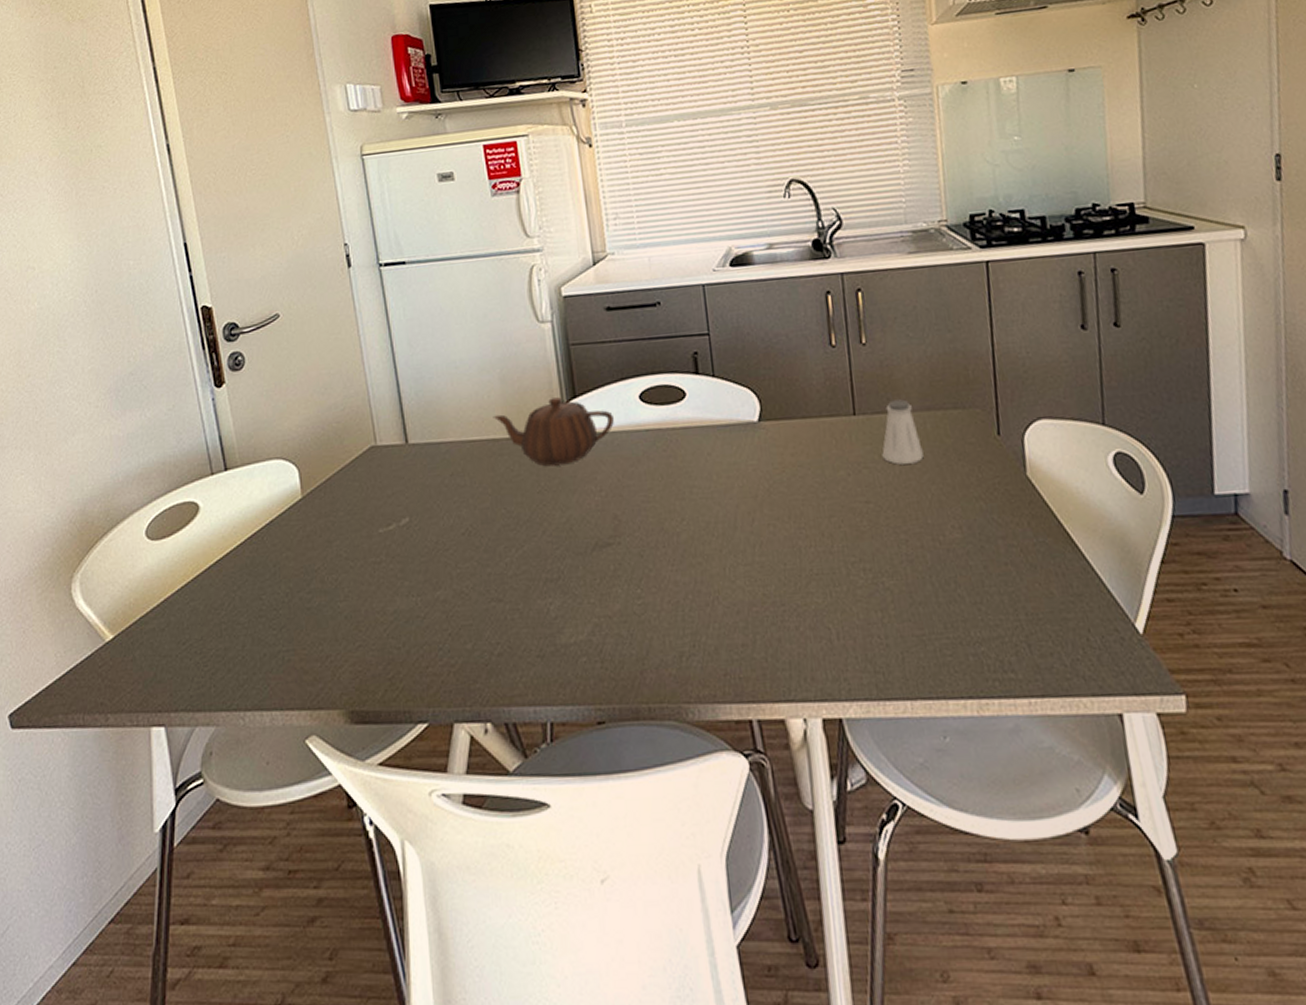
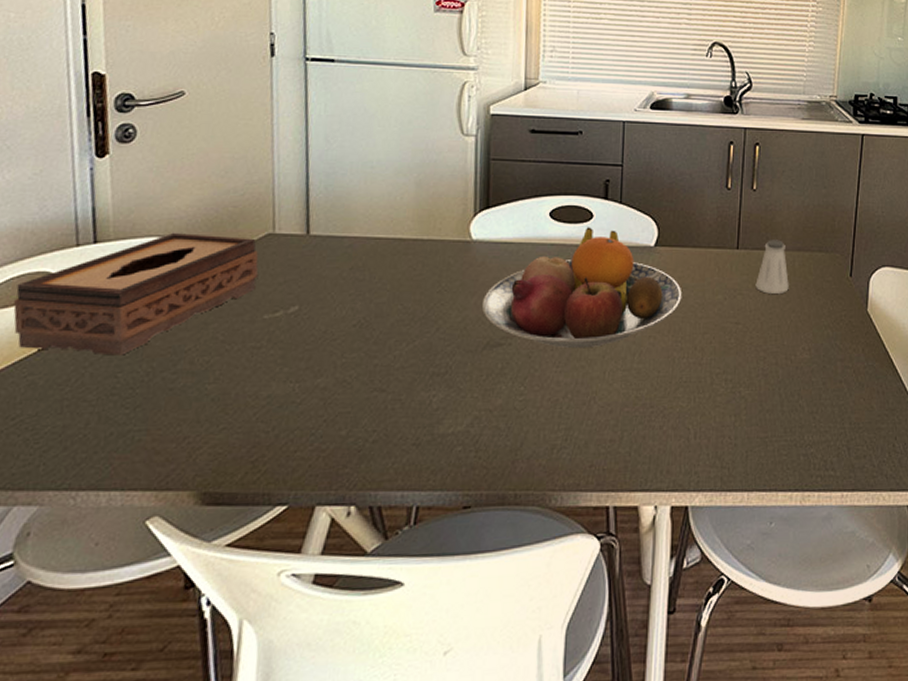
tissue box: none [170,452,369,579] -> present [13,233,259,356]
teapot: present [493,397,615,467] -> none [402,206,524,269]
fruit bowl: none [583,407,799,544] -> present [481,227,682,349]

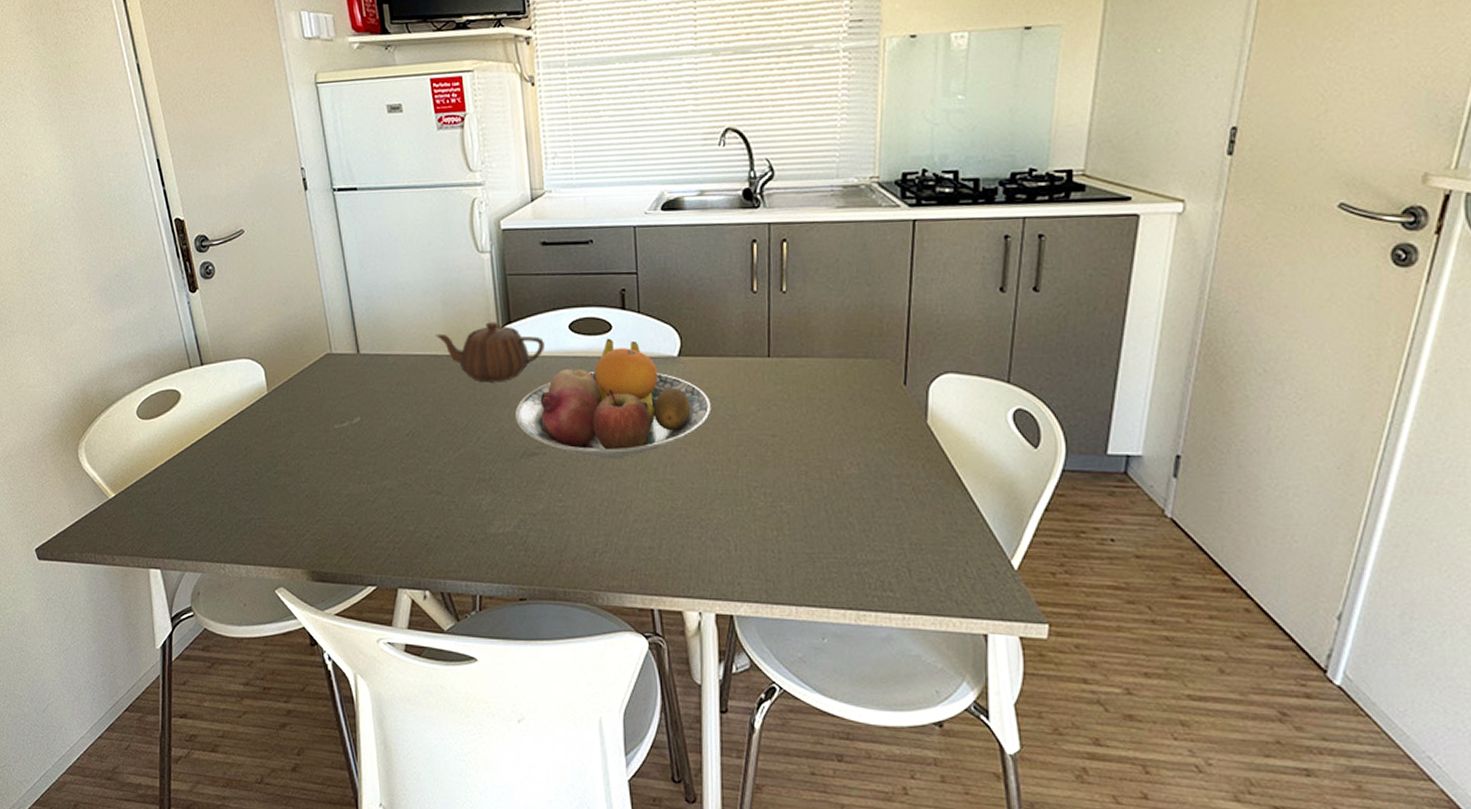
tissue box: present [13,233,259,356] -> none [156,355,325,458]
teapot: none [402,206,524,269] -> present [435,322,546,383]
saltshaker: present [755,240,789,294] -> none [791,346,831,404]

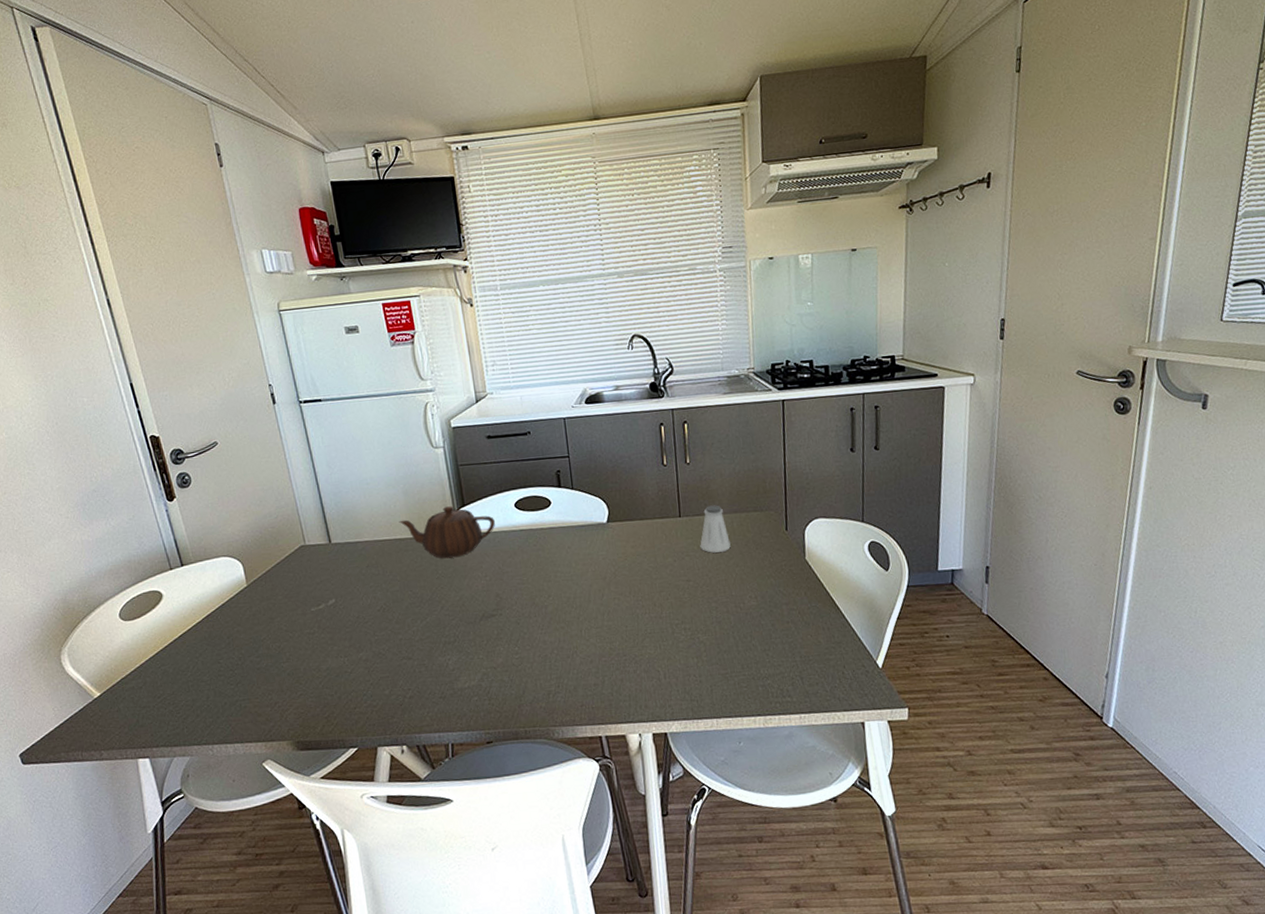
fruit bowl: present [514,338,712,459] -> none [472,512,637,614]
saltshaker: none [791,346,831,404] -> present [700,505,731,553]

